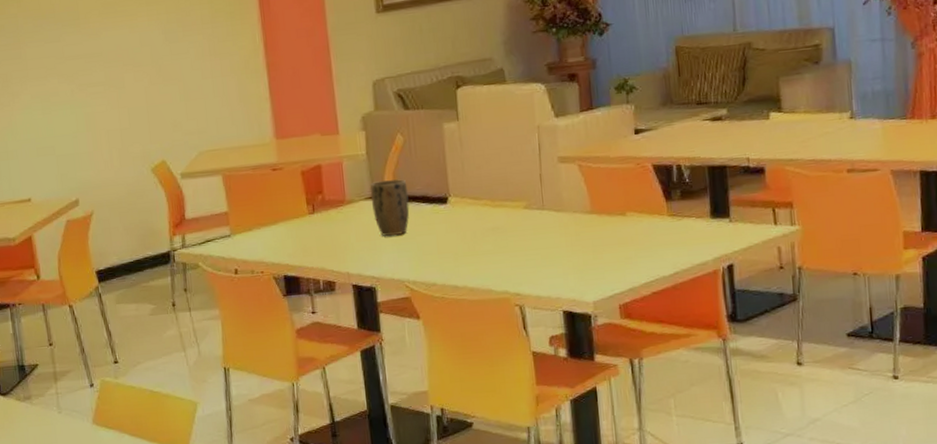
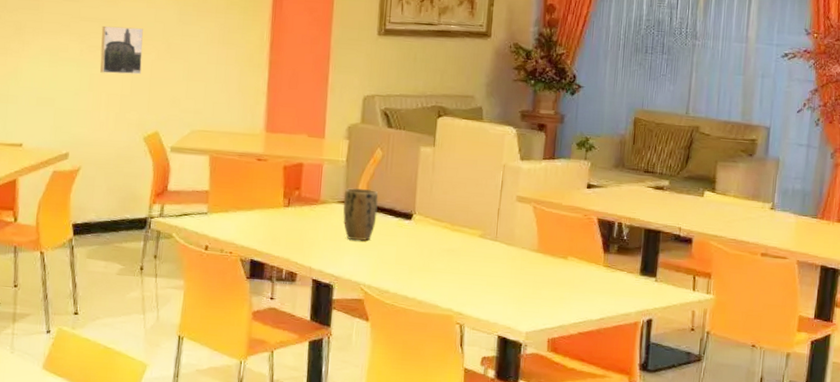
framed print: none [88,56,136,110] -> present [100,25,143,75]

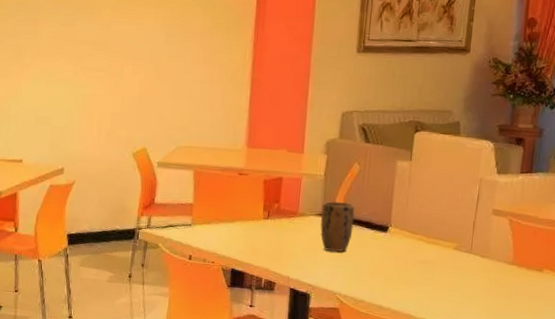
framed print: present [100,25,143,75] -> none [93,48,133,94]

